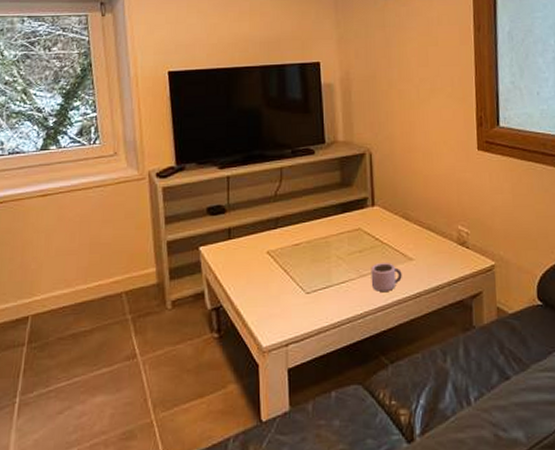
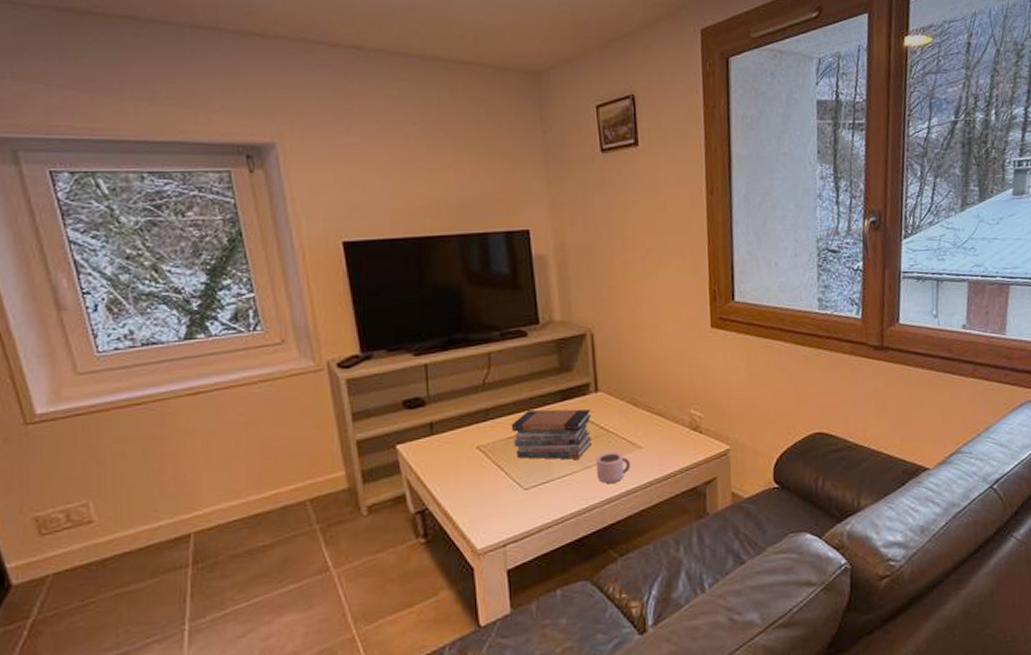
book stack: none [297,220,368,267] -> present [511,409,592,460]

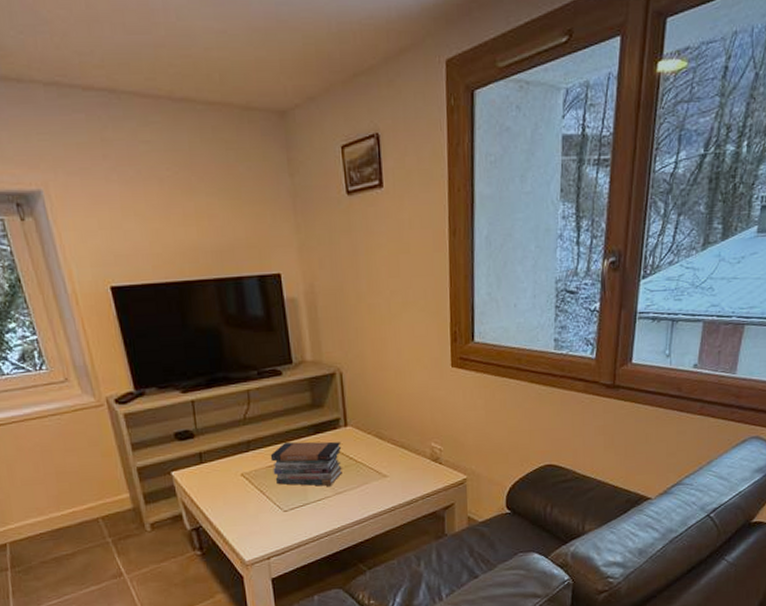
mug: present [595,452,630,483] -> none [346,480,377,507]

